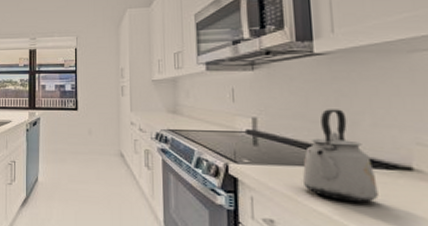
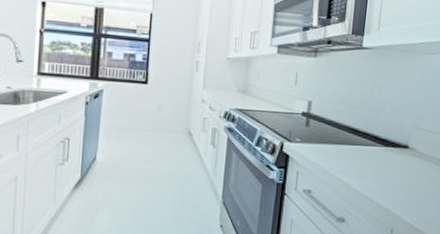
kettle: present [302,109,379,203] -> none [336,97,386,174]

